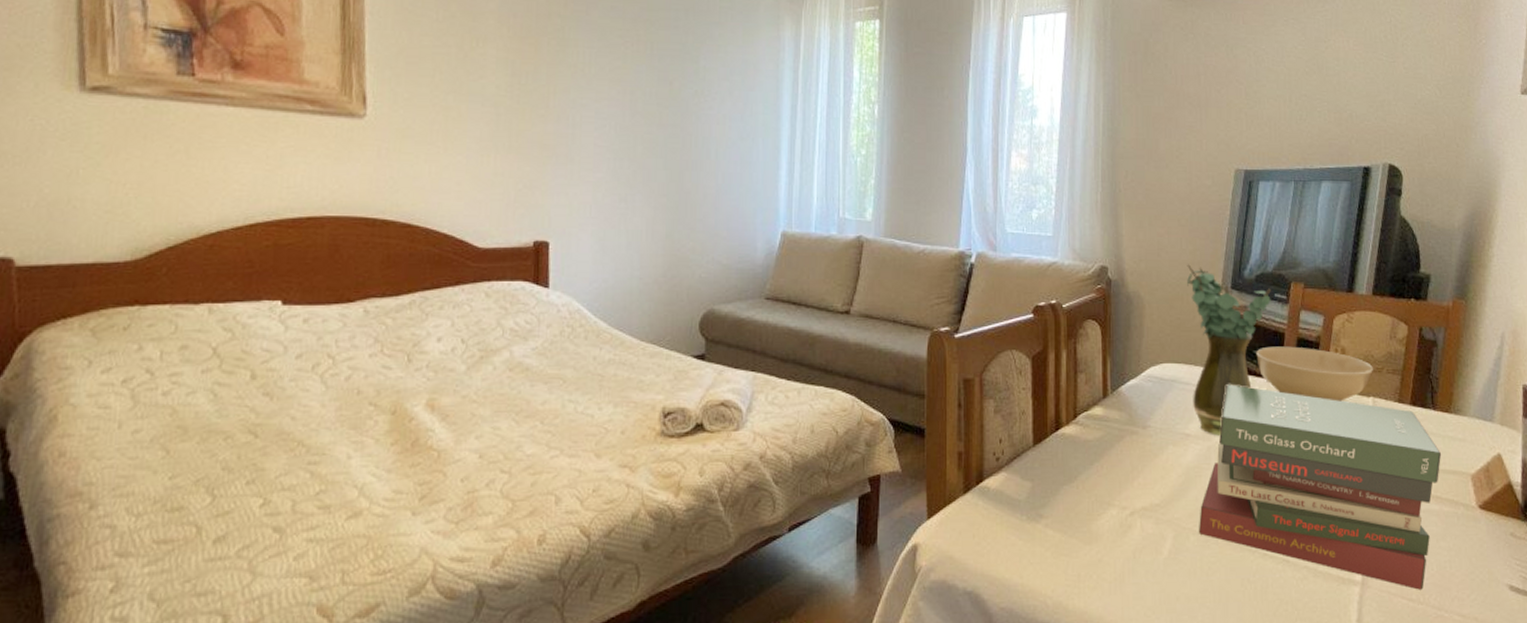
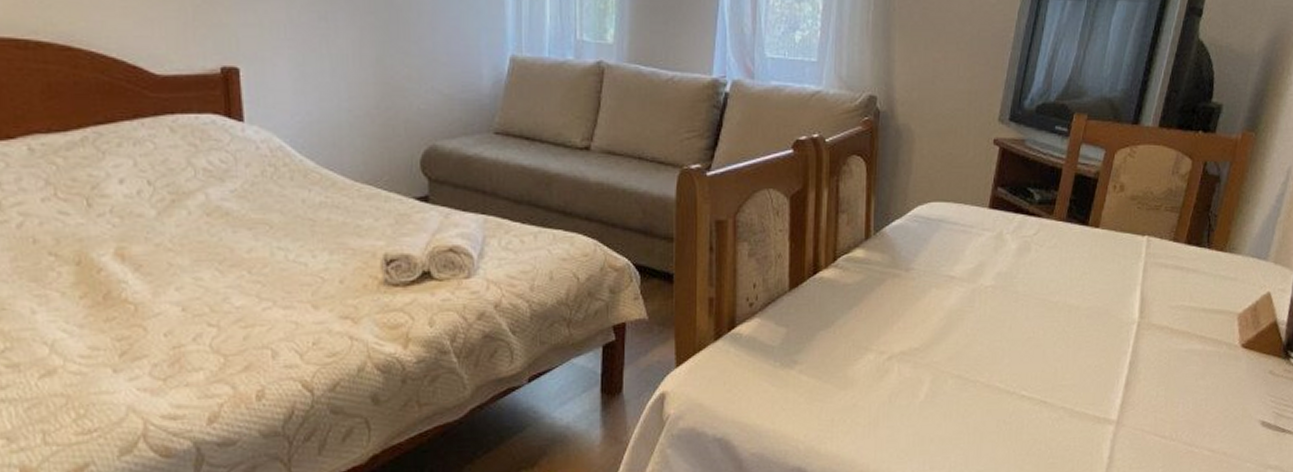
vase: present [1187,264,1271,436] -> none [960,93,1052,278]
books: present [1199,384,1442,590] -> none [958,224,1211,427]
bowl: present [1256,346,1374,402] -> none [1030,183,1152,241]

